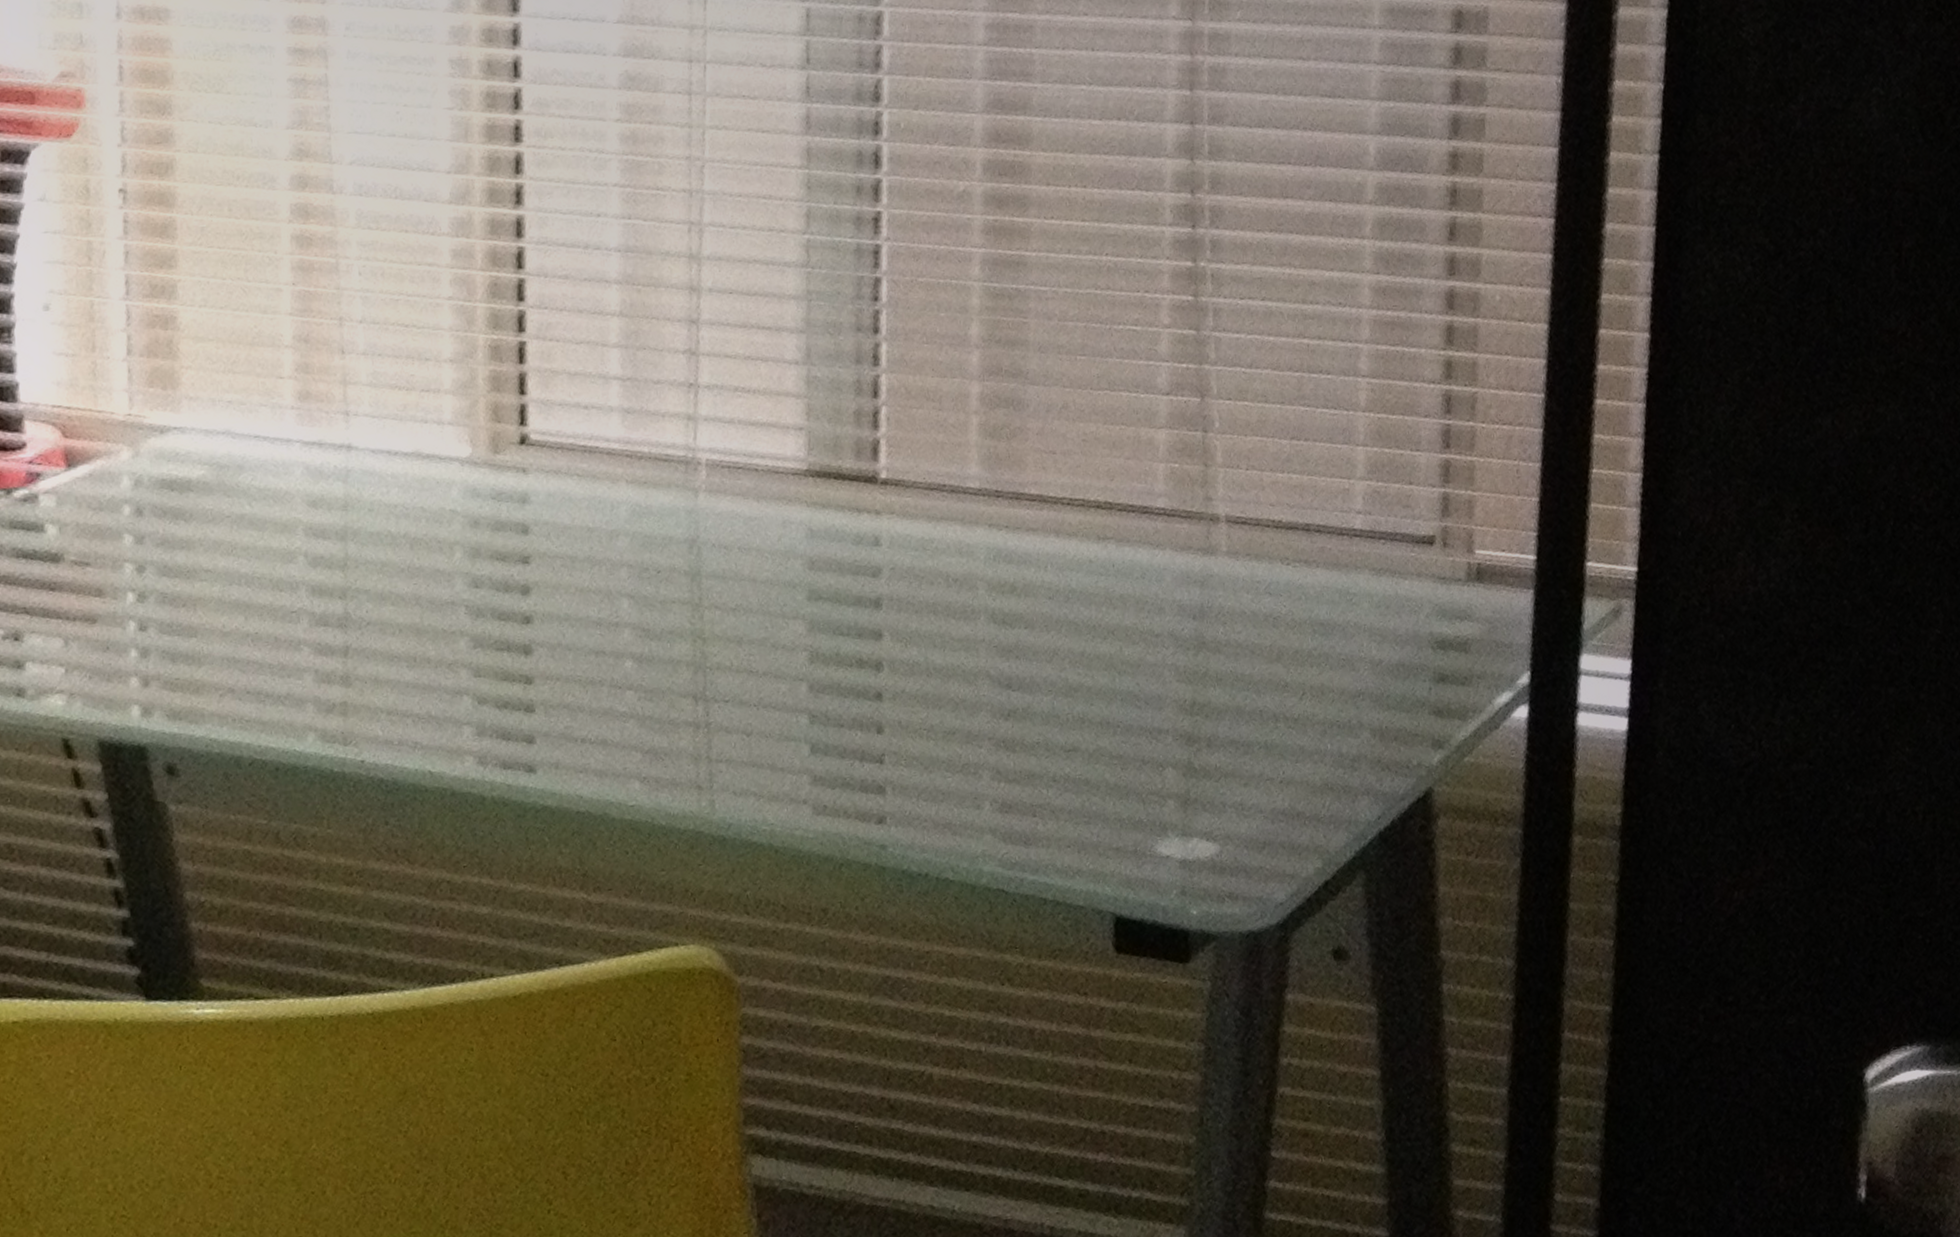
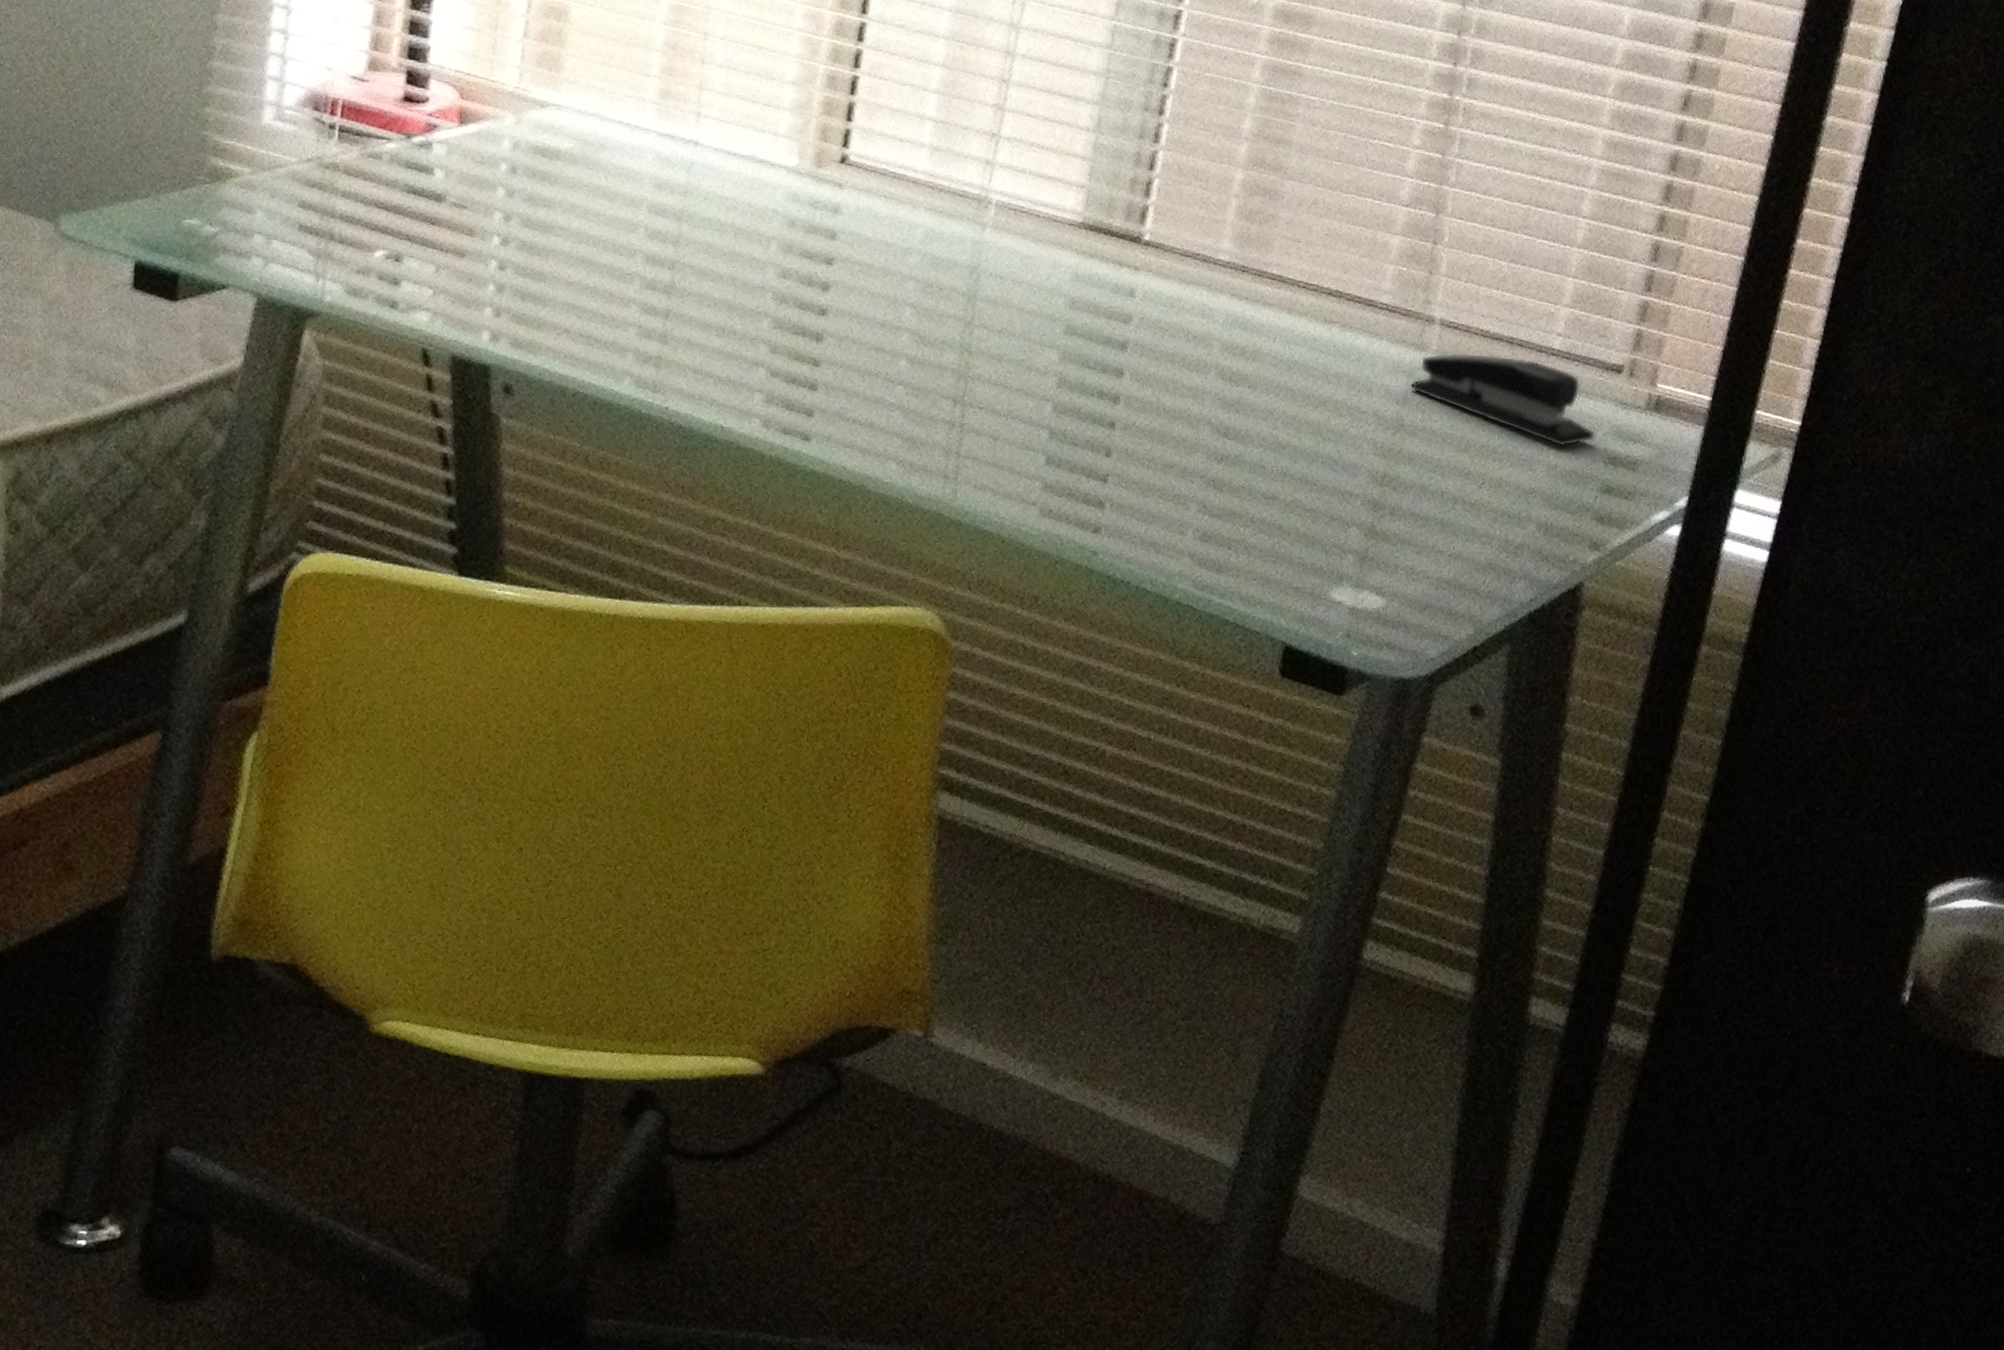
stapler: none [1204,545,1418,639] -> present [1410,353,1596,447]

